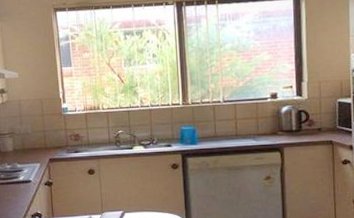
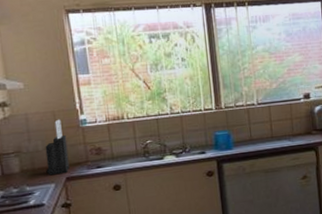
knife block: none [33,106,53,156] -> present [45,119,70,176]

